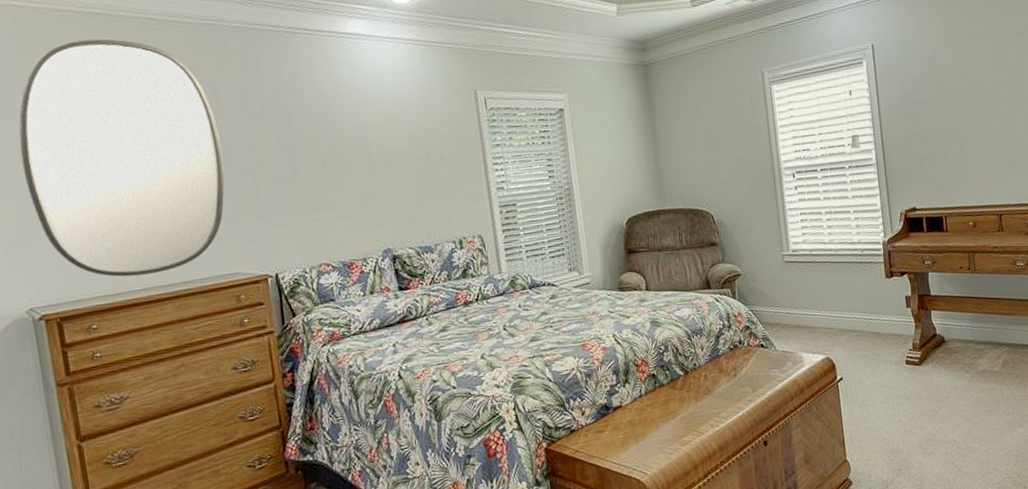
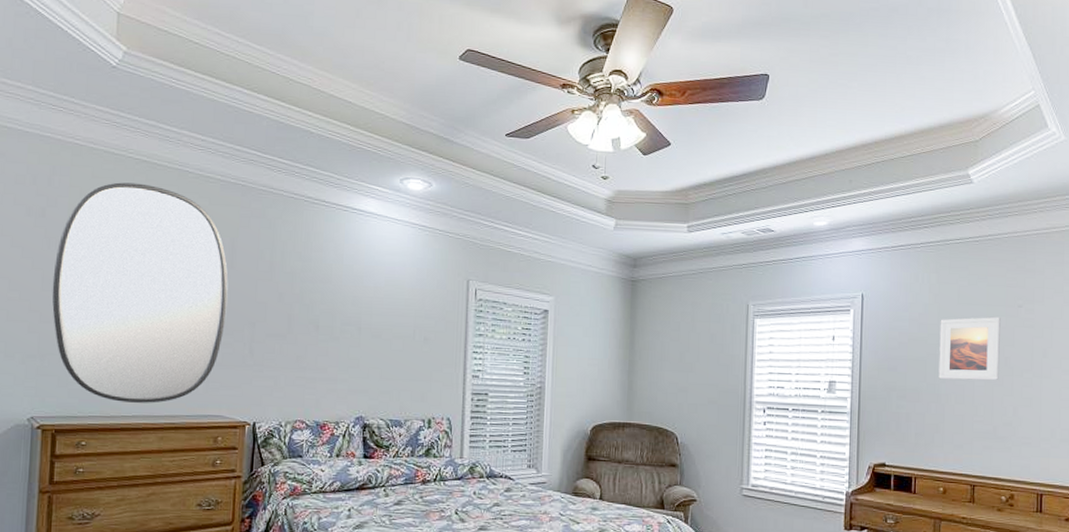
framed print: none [950,47,1012,117] -> present [938,316,1001,381]

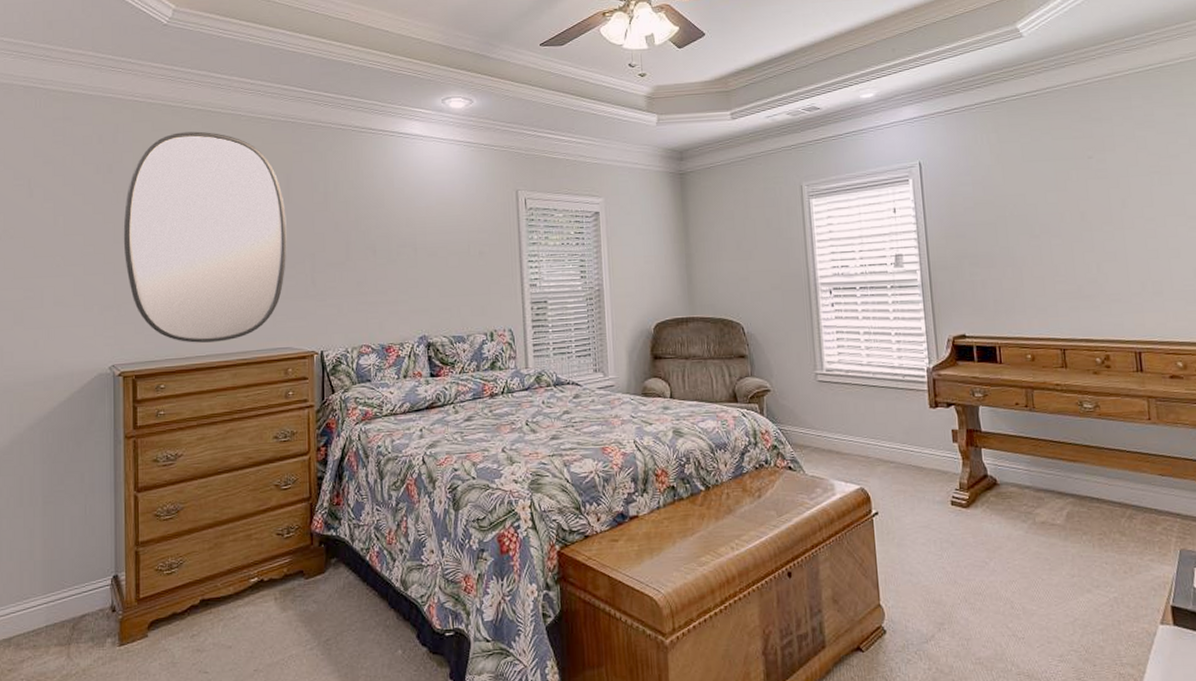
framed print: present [938,316,1001,381] -> none [1006,170,1077,241]

